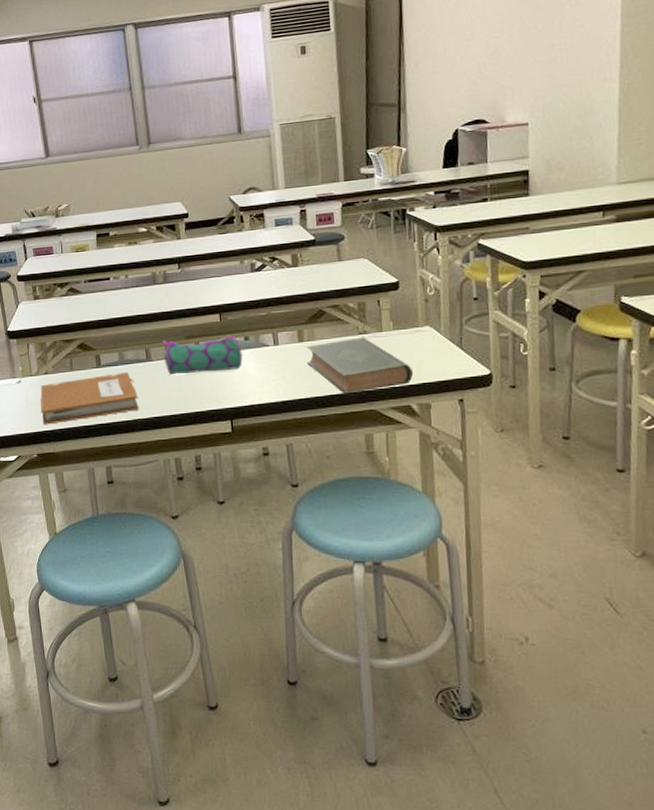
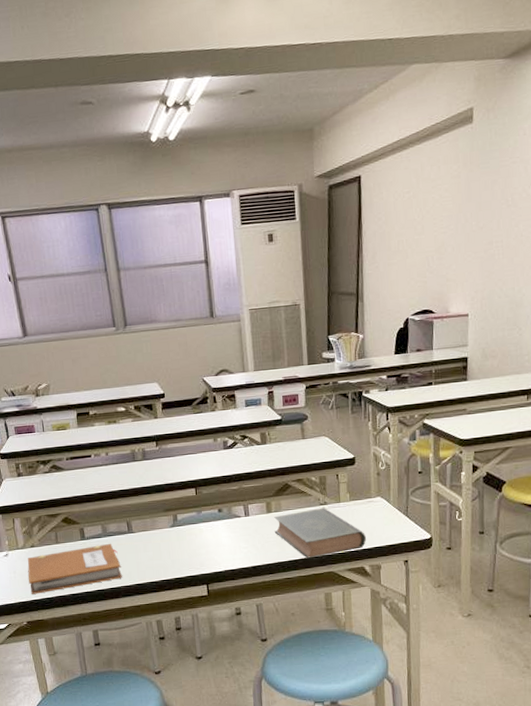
pencil case: present [162,334,243,375] -> none [142,507,217,545]

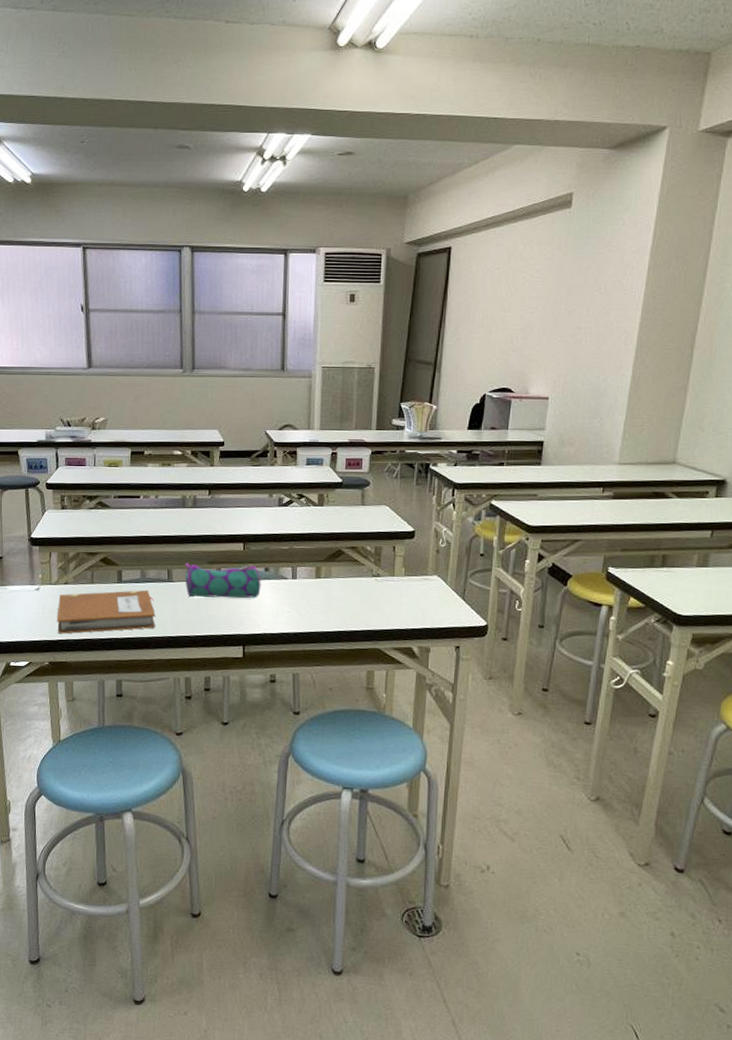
pencil case: none [142,507,217,545] -> present [185,562,261,599]
book: present [274,508,366,559] -> none [321,579,417,632]

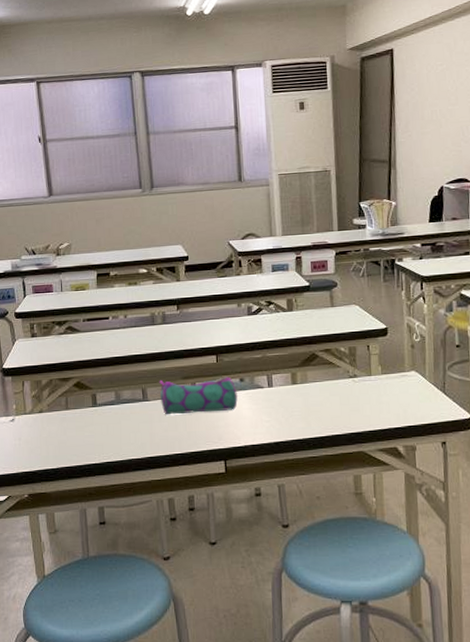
notebook: present [56,589,156,634] -> none [33,411,134,464]

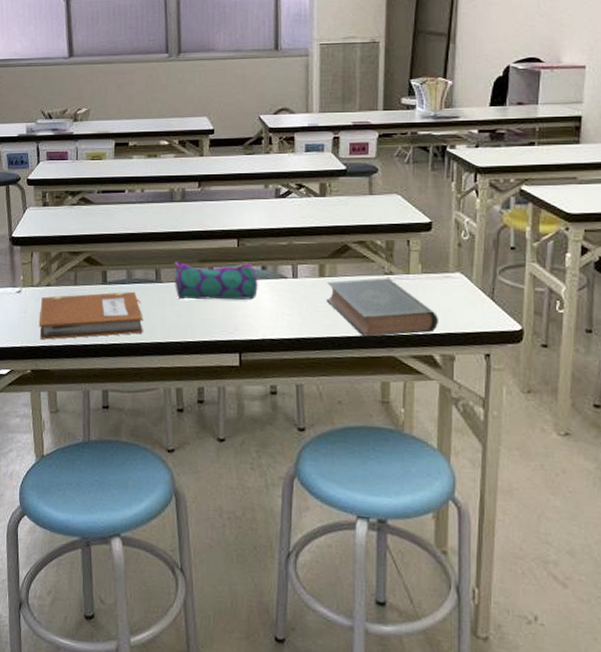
notebook: none [33,411,134,464] -> present [39,291,143,340]
book: none [299,381,399,436] -> present [326,278,438,337]

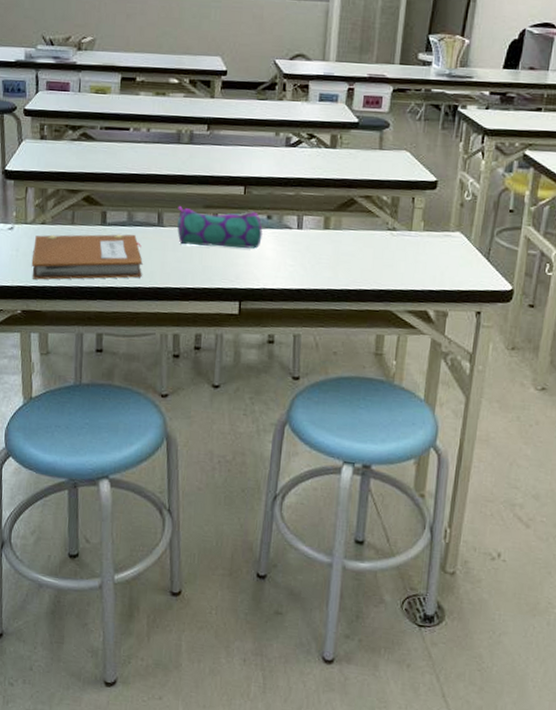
book: present [326,278,438,337] -> none [329,233,436,291]

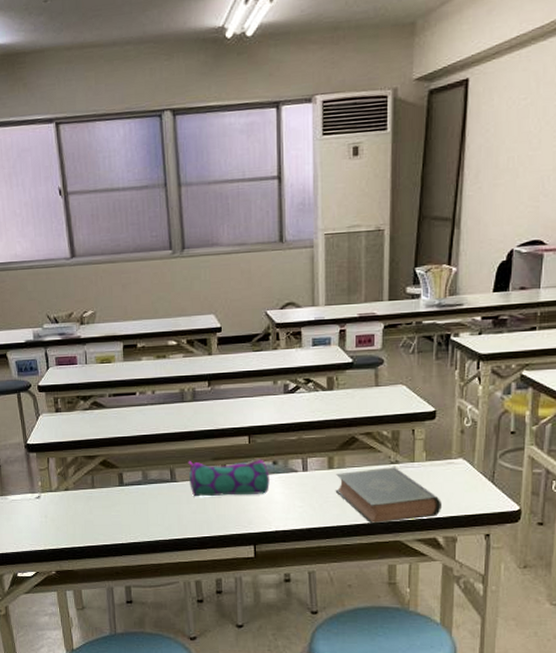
notebook: present [31,234,143,280] -> none [60,491,161,542]
book: none [329,233,436,291] -> present [335,467,441,524]

